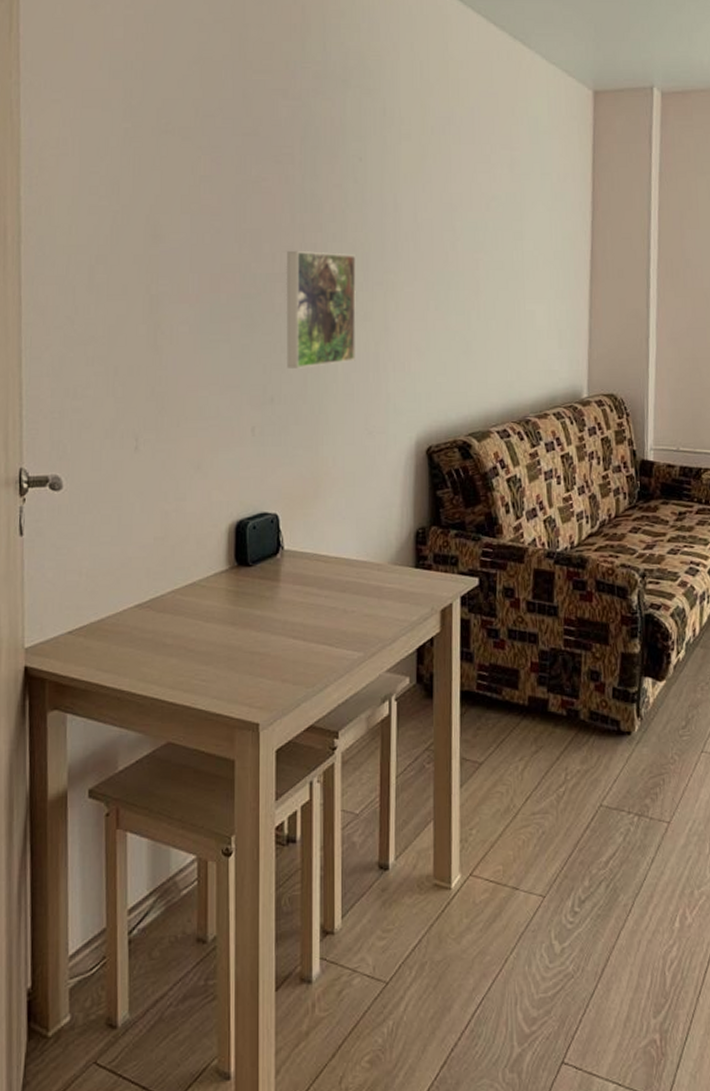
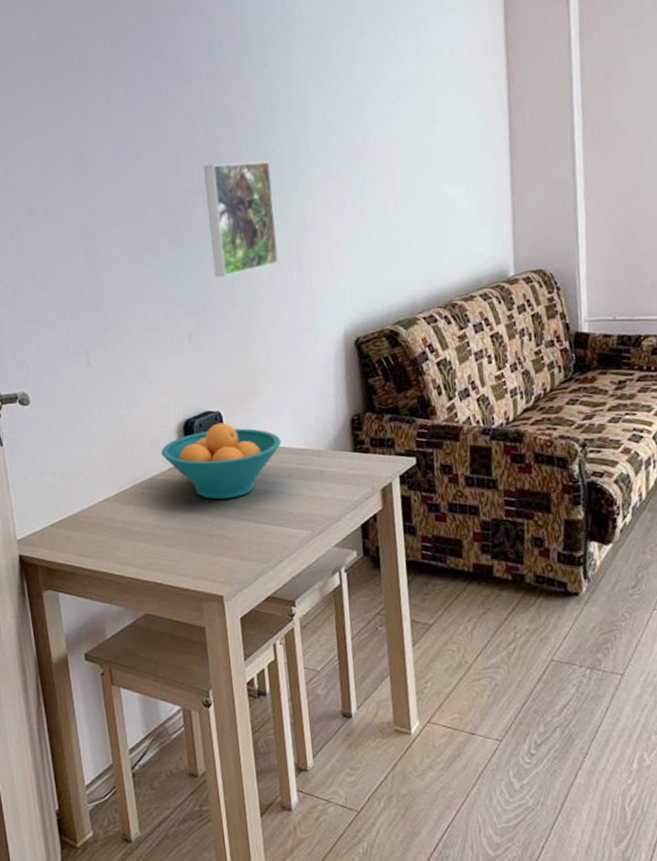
fruit bowl: none [207,526,340,612] -> present [161,422,281,500]

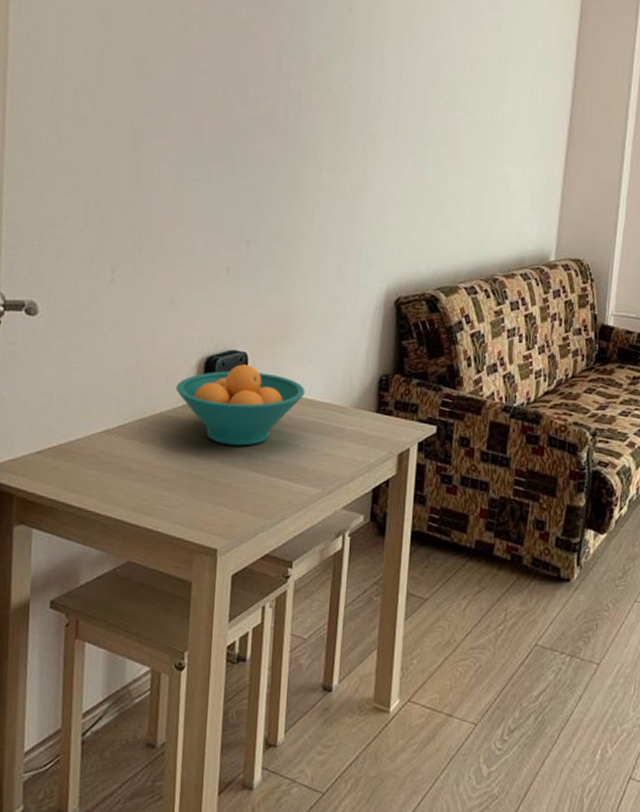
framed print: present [203,161,279,278] -> none [264,96,339,214]

